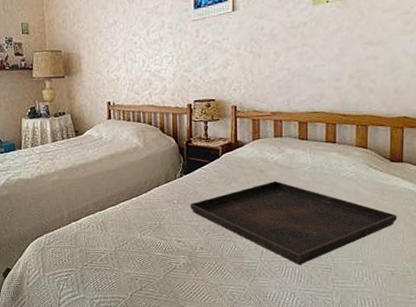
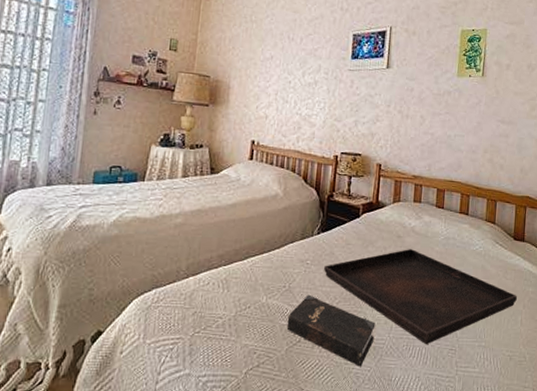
hardback book: none [162,229,246,287] -> present [286,294,376,367]

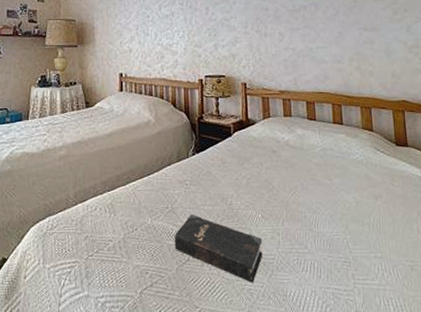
serving tray: present [324,249,517,344] -> none [203,163,409,257]

